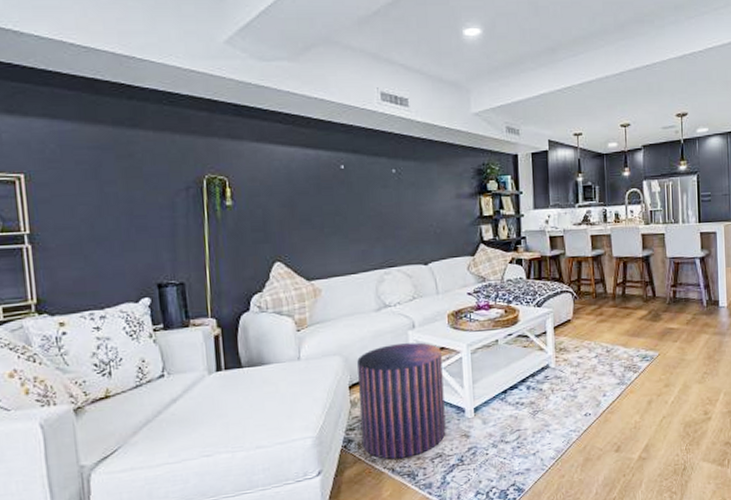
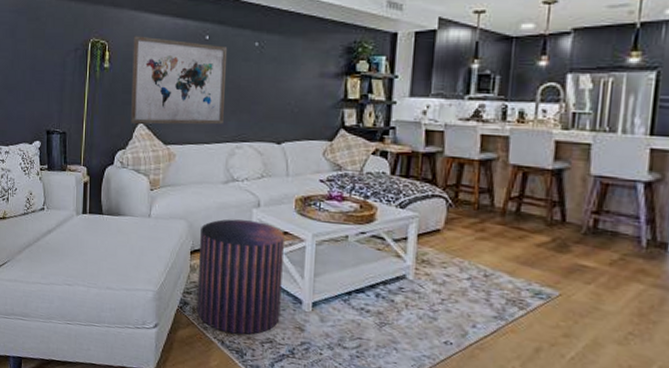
wall art: none [258,169,369,263] -> present [131,36,228,125]

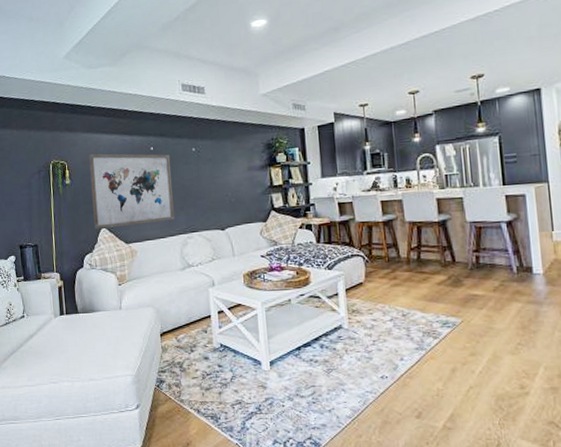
pouf: present [196,219,284,335] -> none [167,299,245,401]

